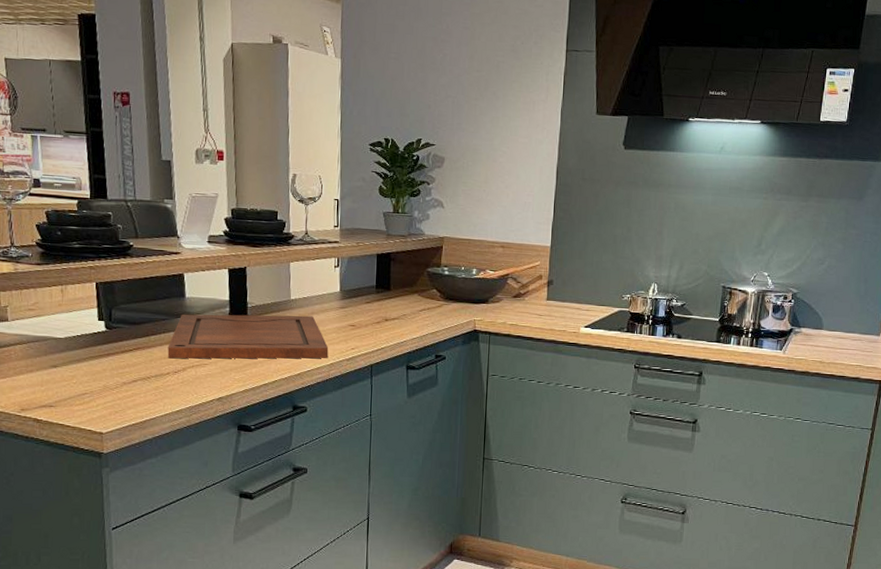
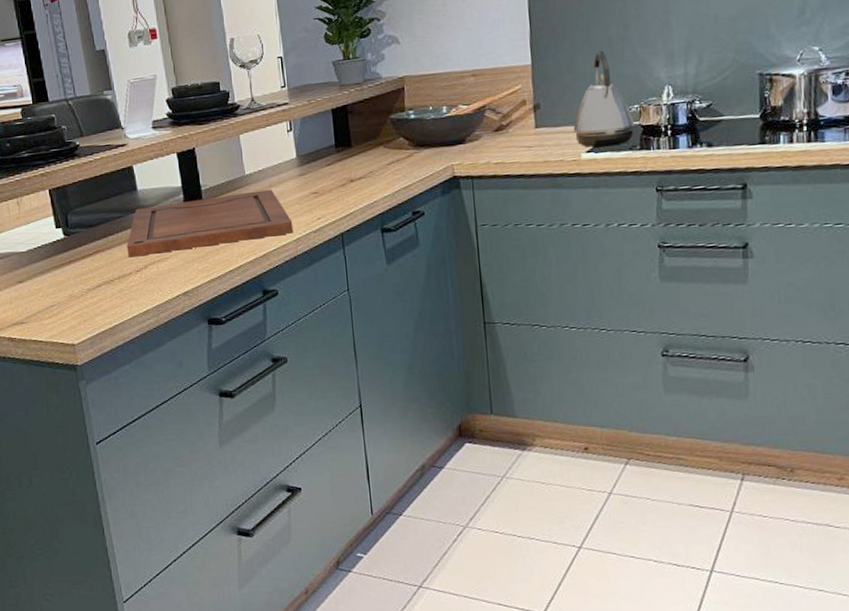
kettle: none [577,245,625,326] -> present [573,51,635,147]

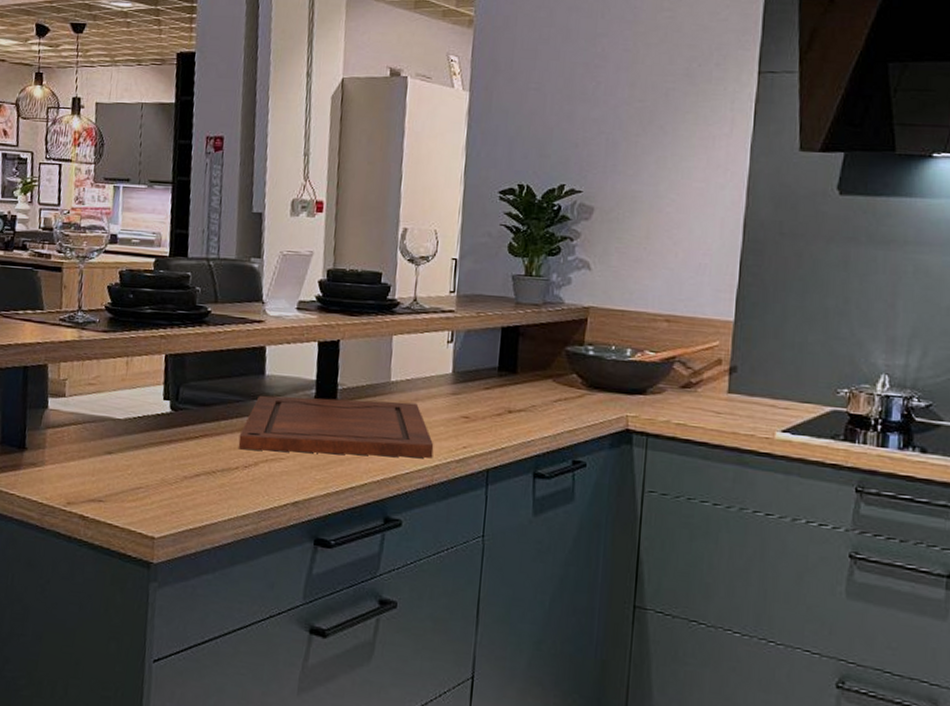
kettle: present [573,51,635,147] -> none [770,321,842,431]

